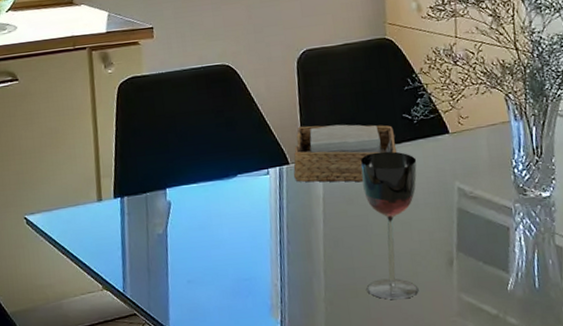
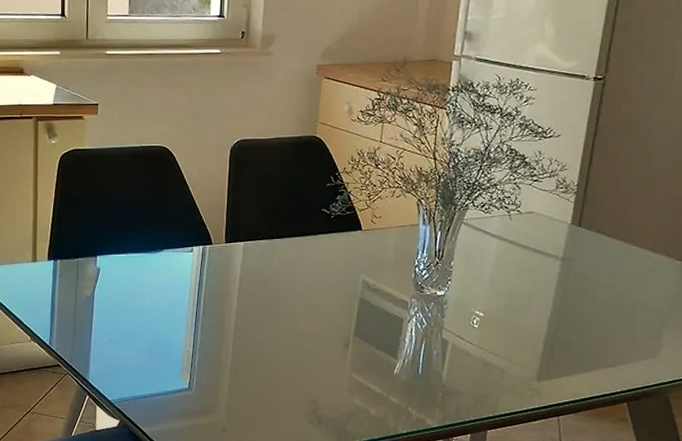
napkin holder: present [293,124,397,183] -> none [216,211,312,267]
wineglass: present [360,151,419,300] -> none [269,241,329,373]

